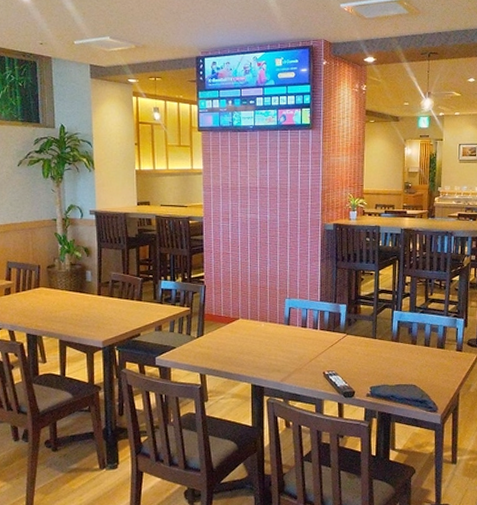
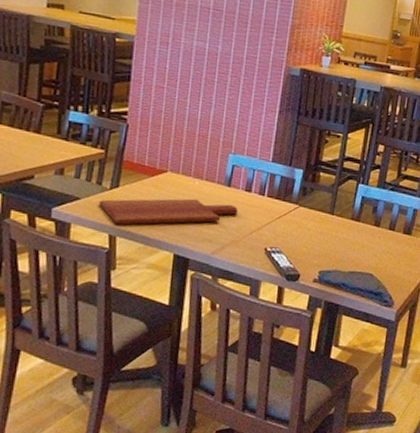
cutting board: none [190,338,298,365] -> present [98,198,238,225]

